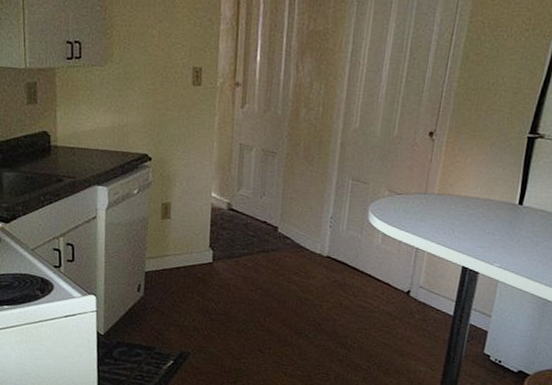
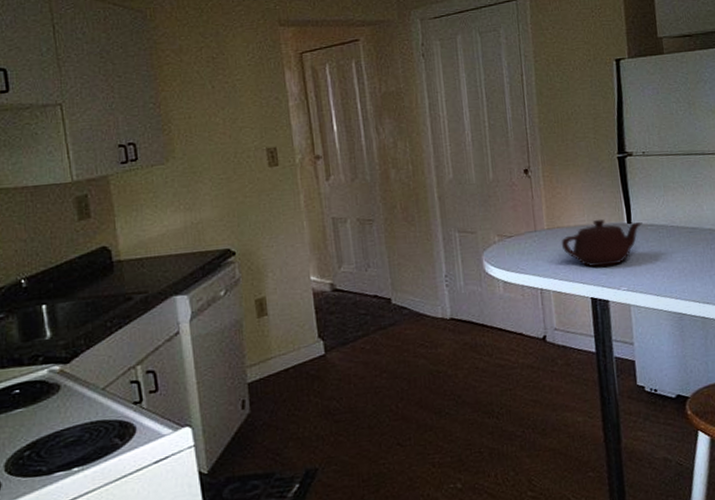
teapot: none [446,194,534,241] -> present [561,219,643,267]

